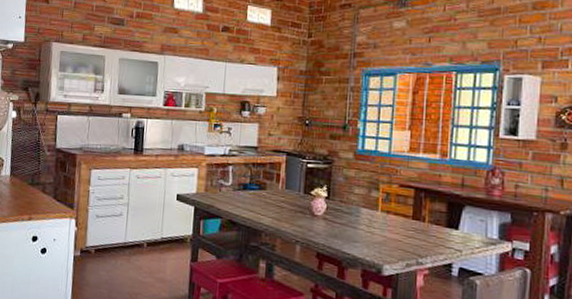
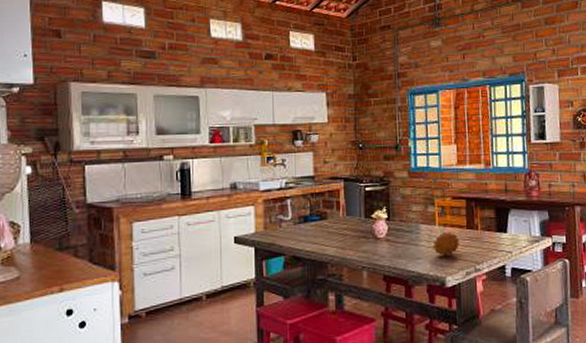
fruit: none [372,219,402,243] -> present [432,232,459,256]

